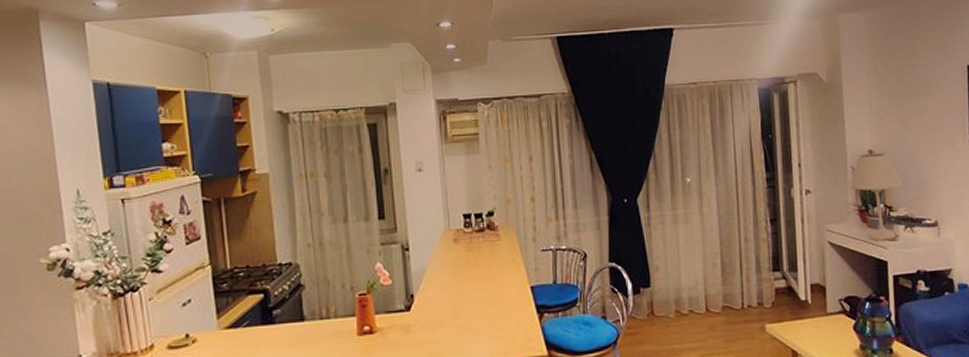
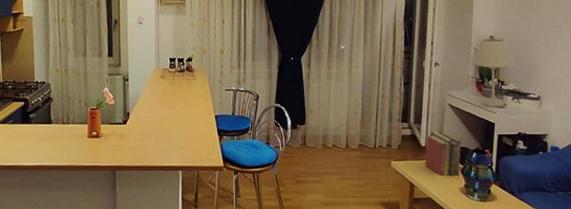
books: none [805,278,852,338] -> present [424,131,462,177]

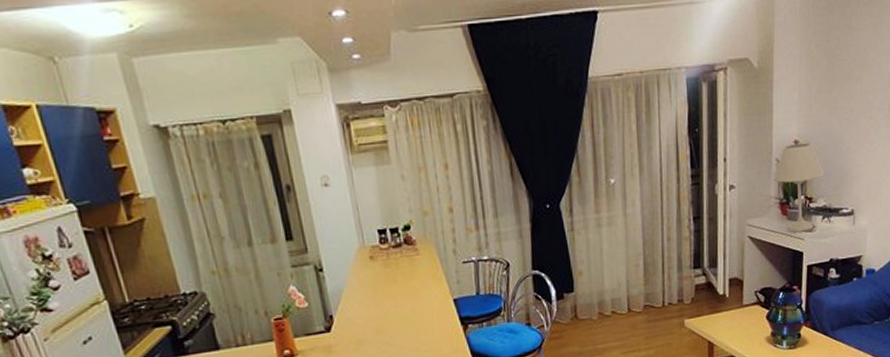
books: present [424,131,462,177] -> none [724,272,766,328]

